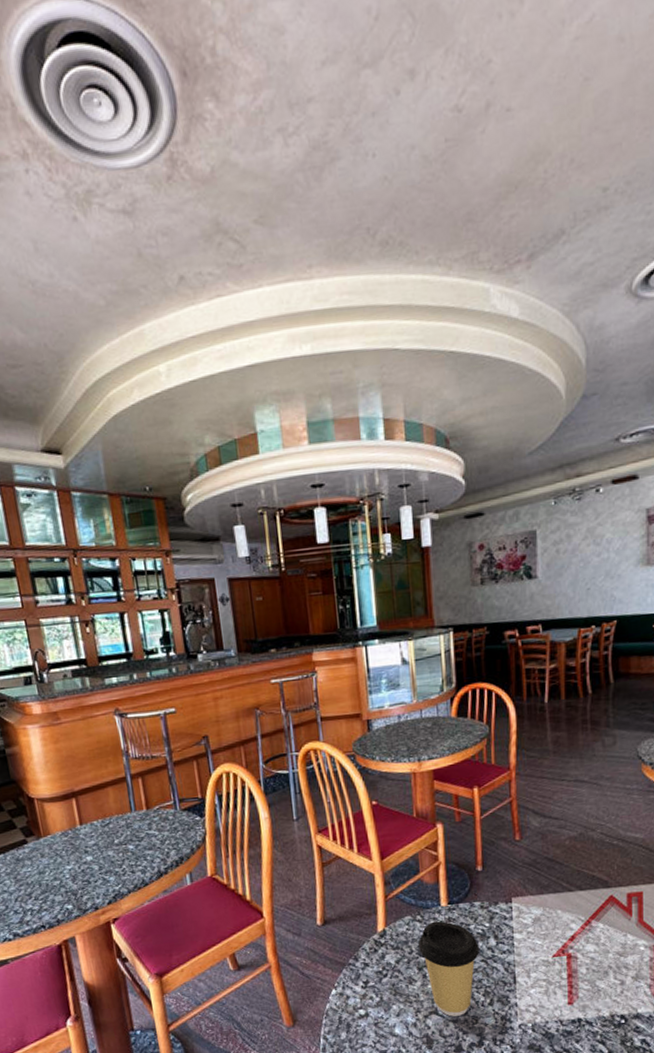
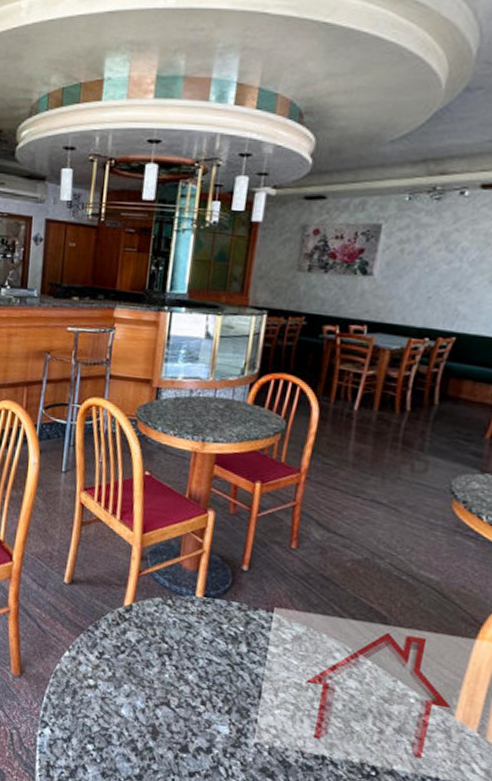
coffee cup: present [417,921,480,1017] -> none [162,610,229,716]

